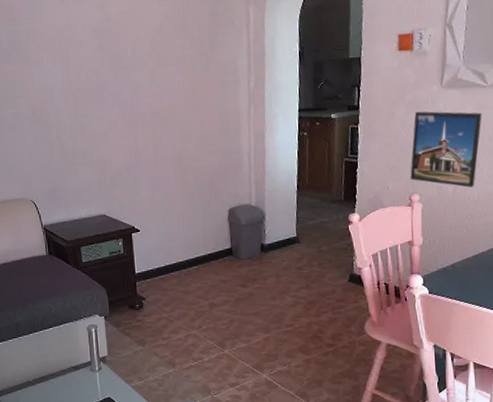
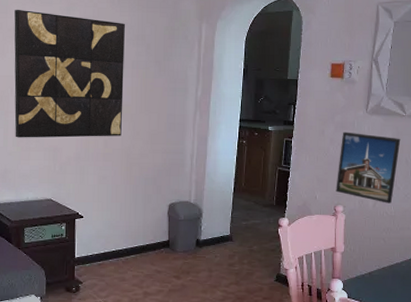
wall art: none [45,11,172,153] -> present [14,9,125,138]

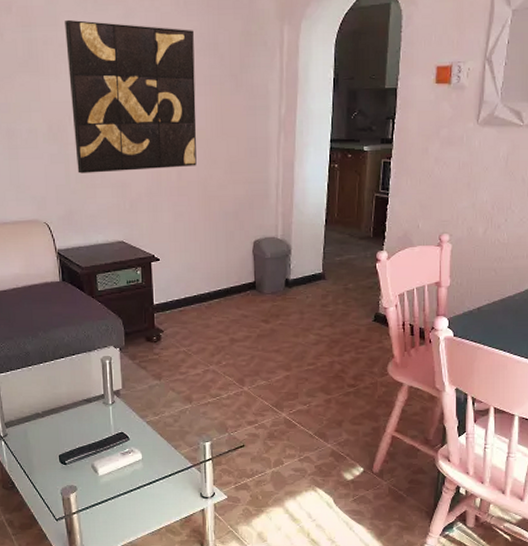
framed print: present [336,131,401,204] -> none [441,148,517,230]

